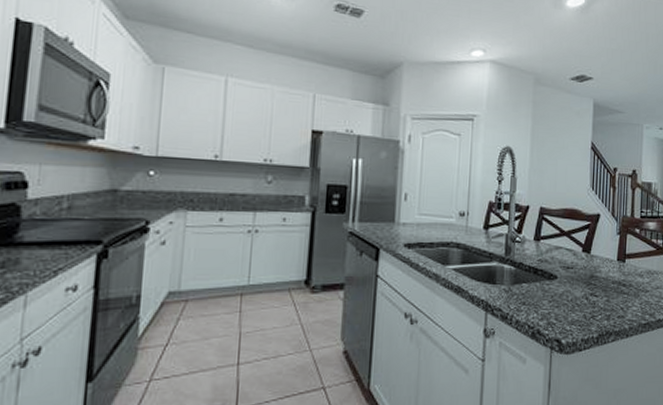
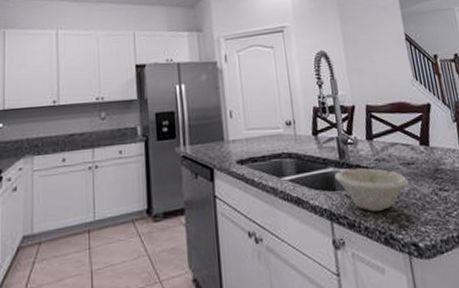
bowl: none [497,265,565,307] -> present [334,167,410,212]

